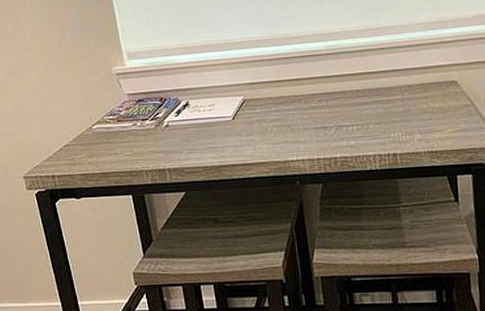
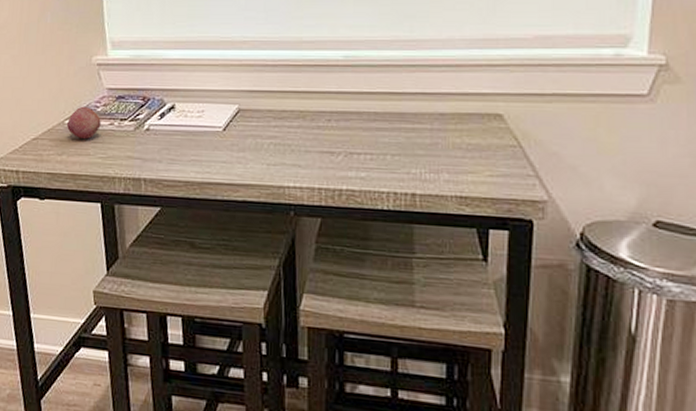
fruit: none [94,111,125,141] -> present [66,106,101,139]

